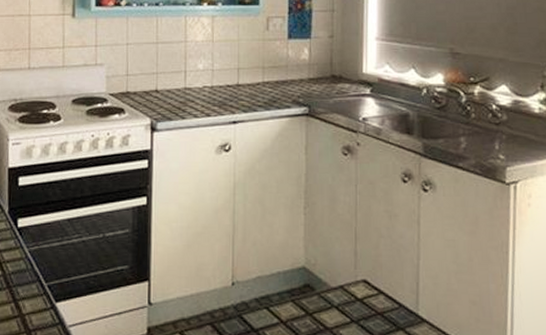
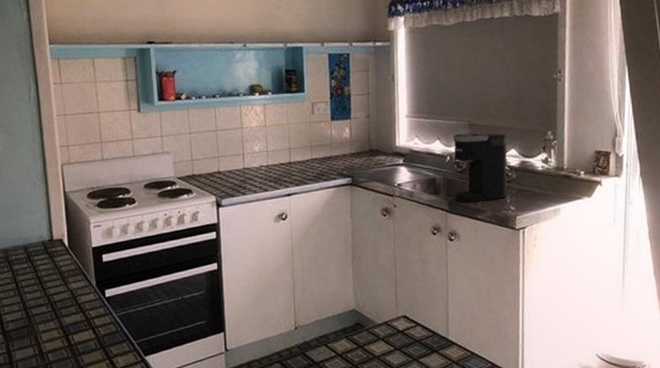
coffee maker: none [430,62,497,147] -> present [452,133,507,203]

